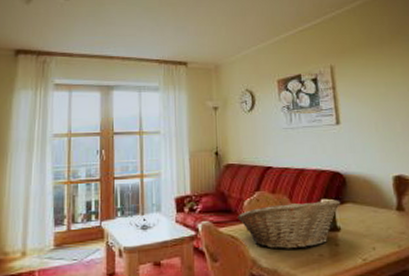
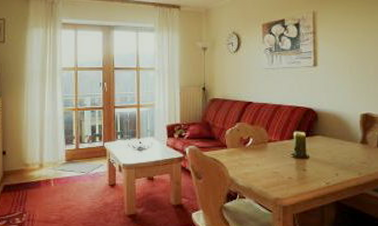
fruit basket: present [238,199,341,249] -> none [220,132,312,172]

